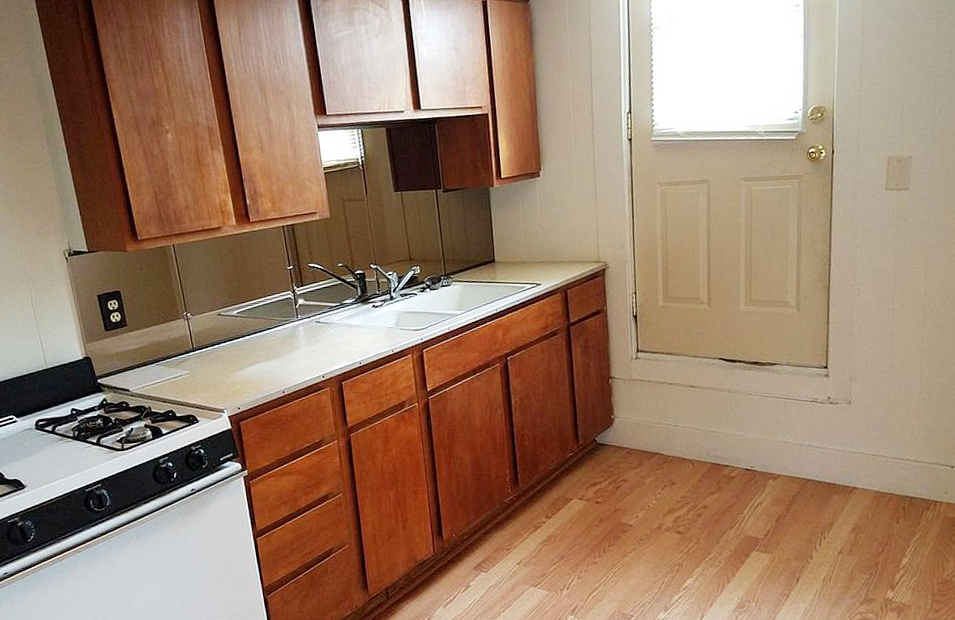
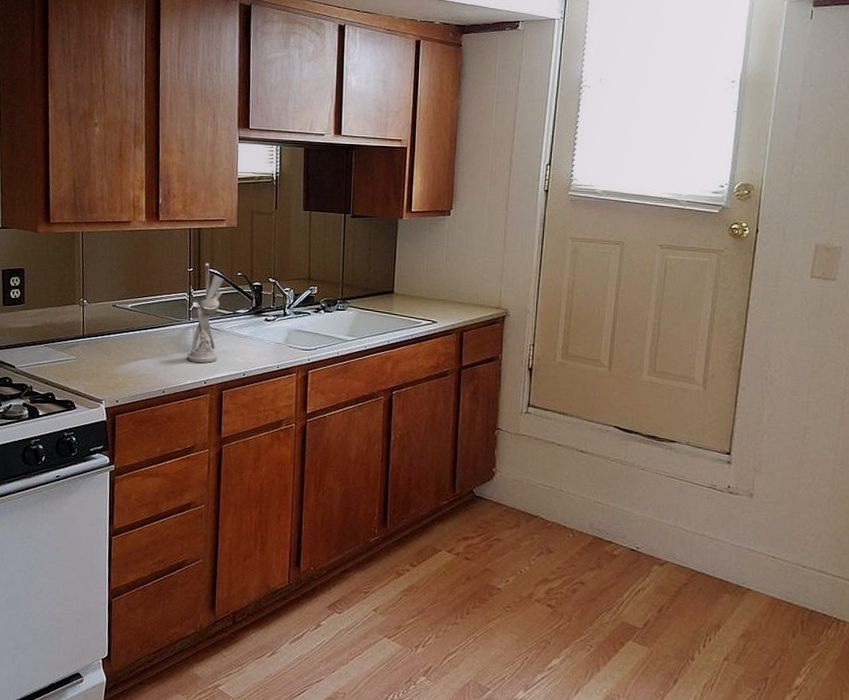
utensil holder: none [301,257,332,359] -> present [187,262,225,363]

